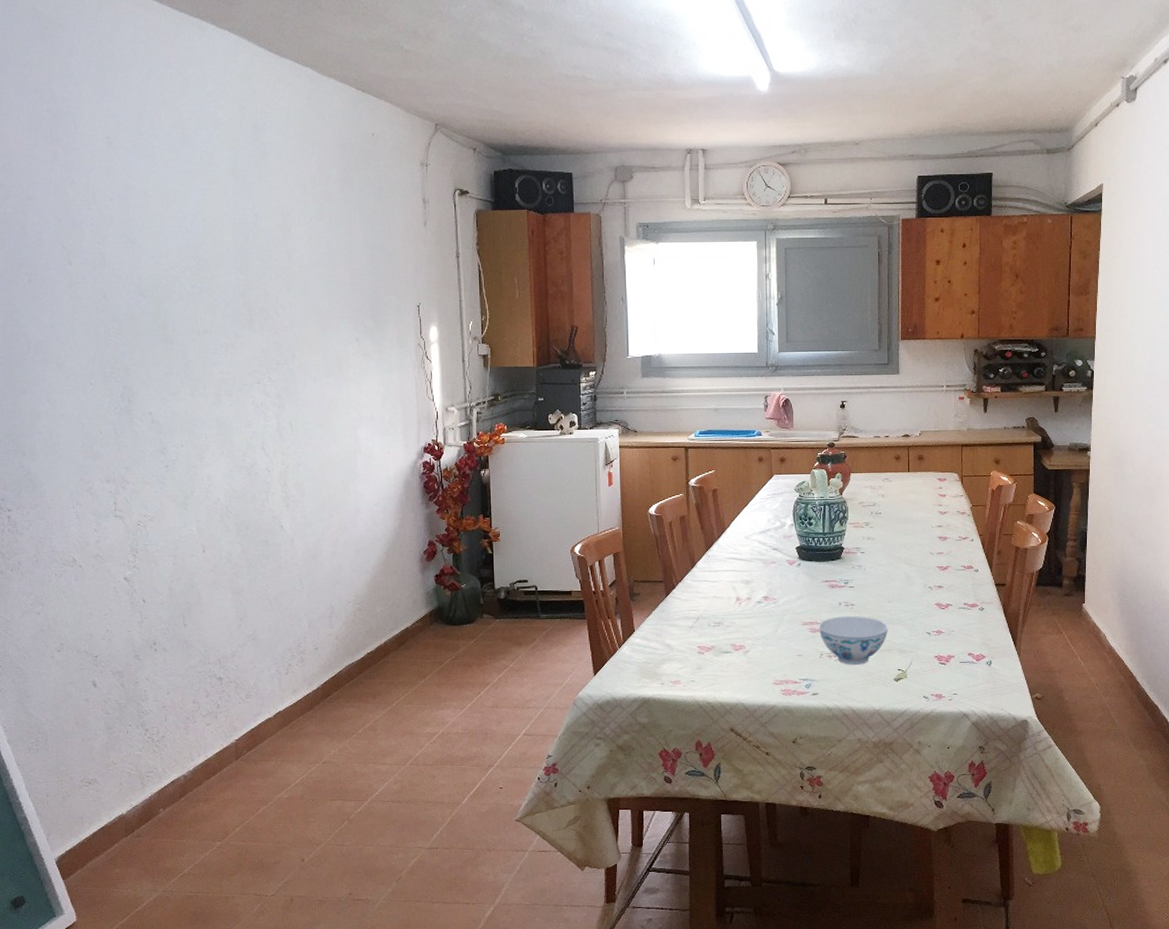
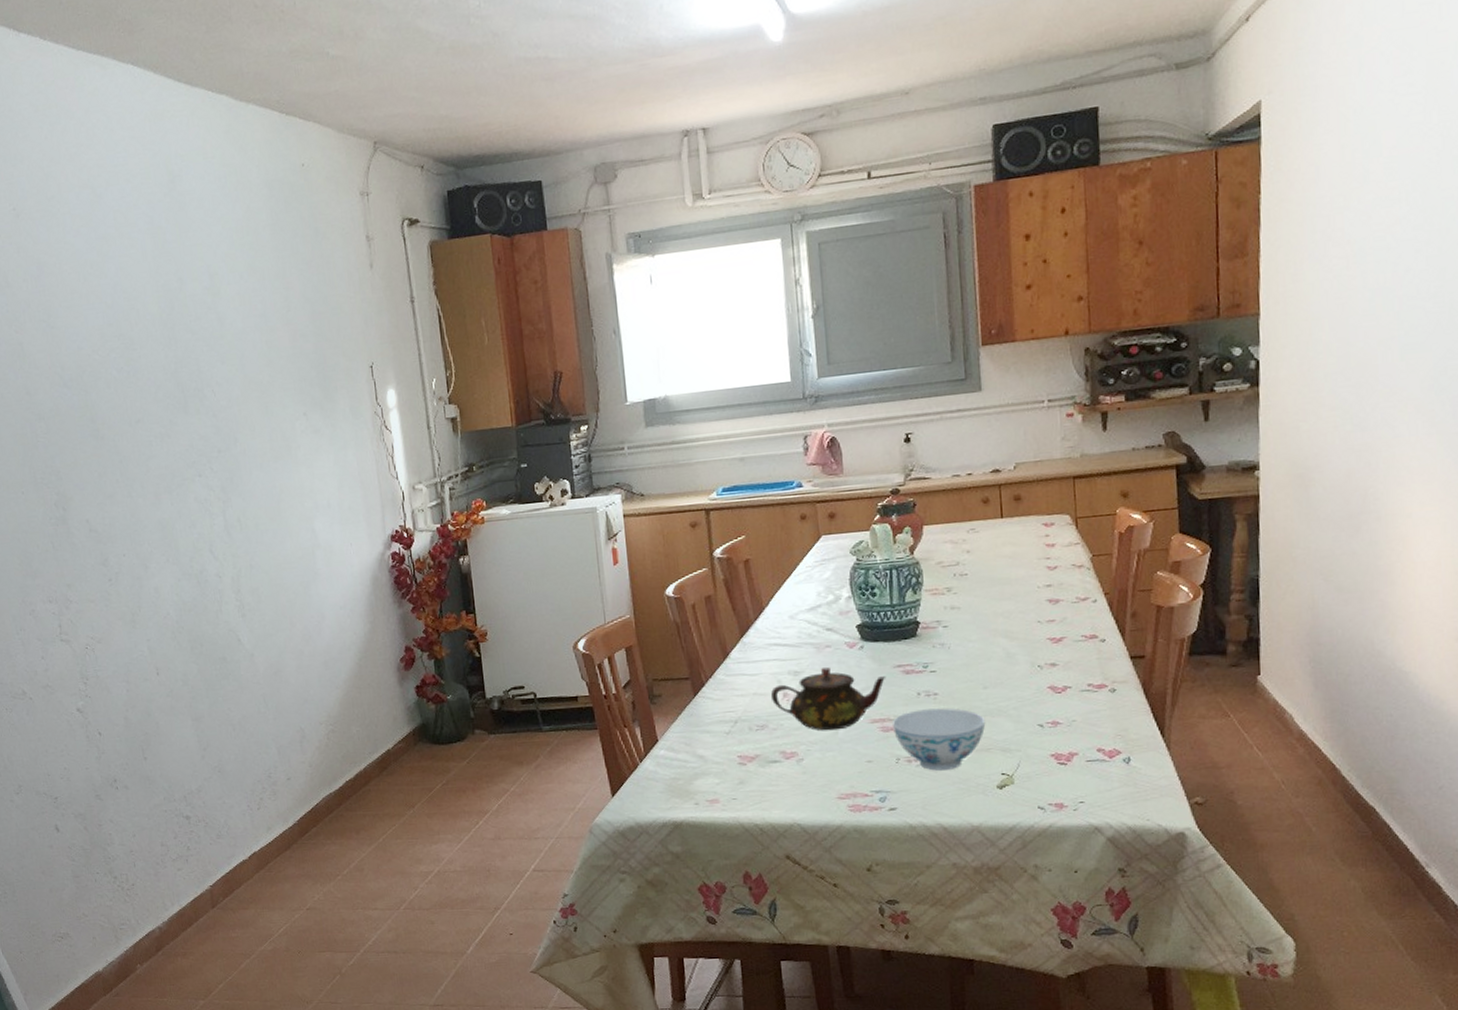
teapot: none [726,578,816,630] -> present [770,666,887,731]

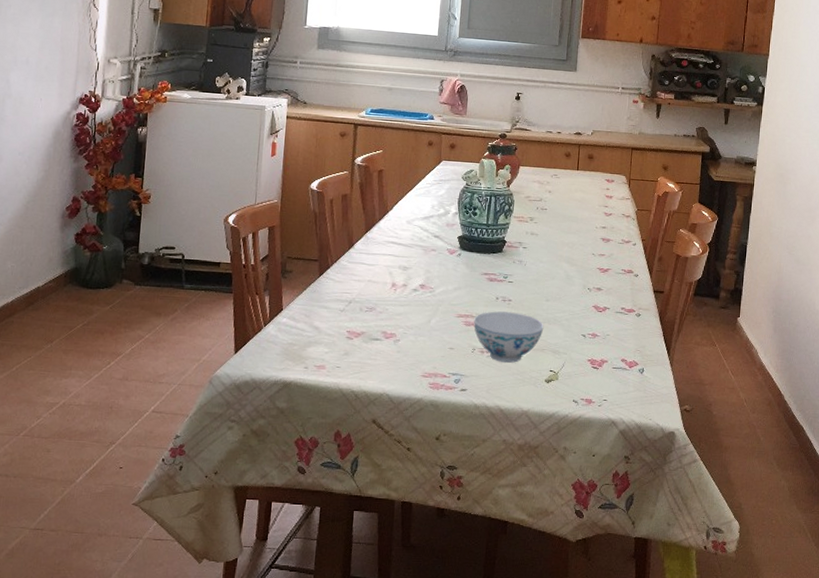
teapot: present [770,666,887,731] -> none [381,266,475,320]

